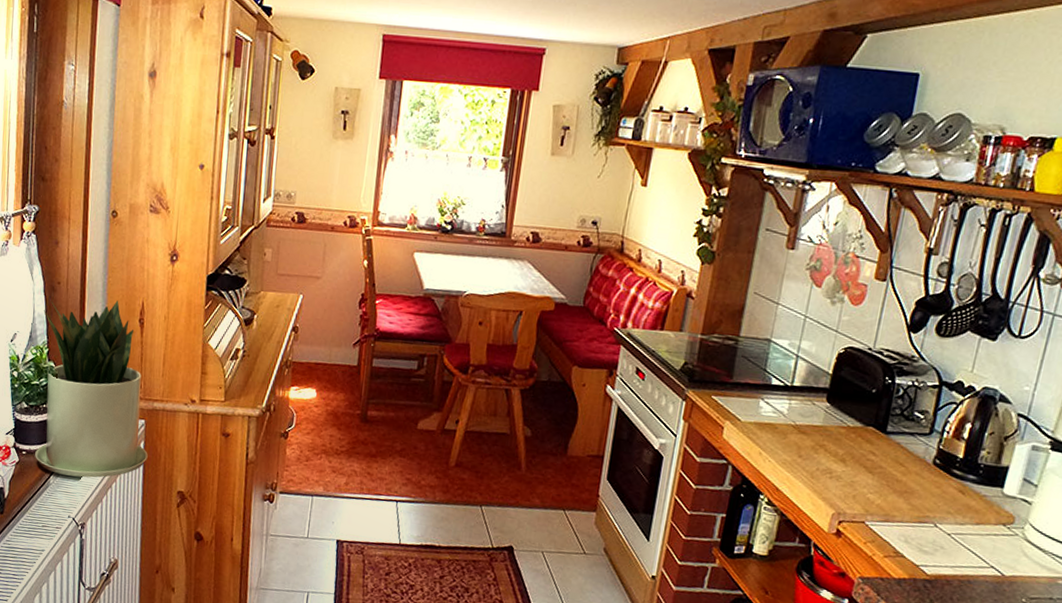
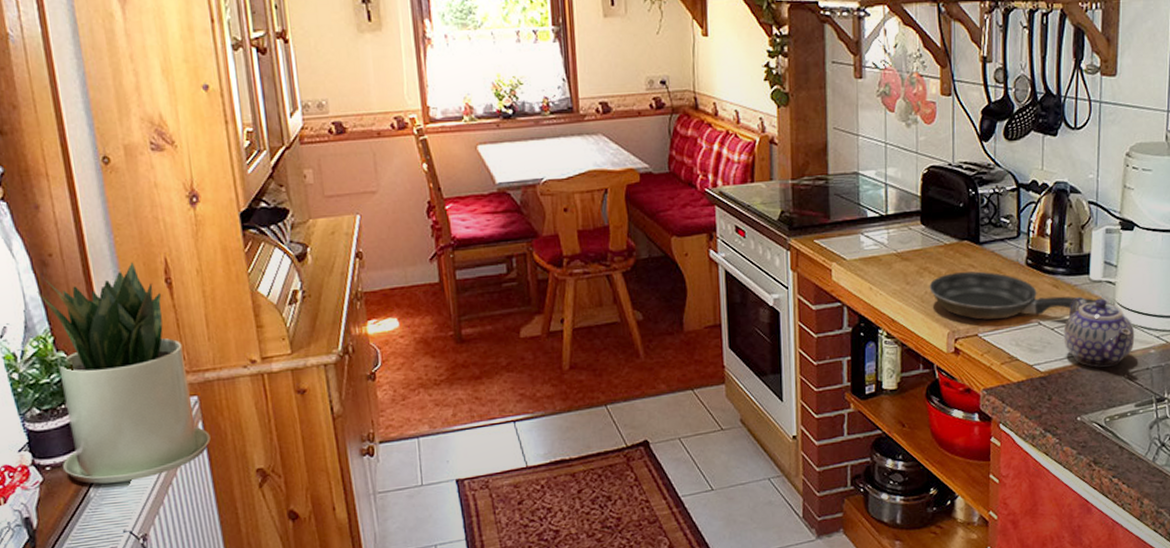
frying pan: none [821,455,1029,527] -> present [929,271,1117,320]
teapot: none [958,507,1045,587] -> present [1063,296,1135,367]

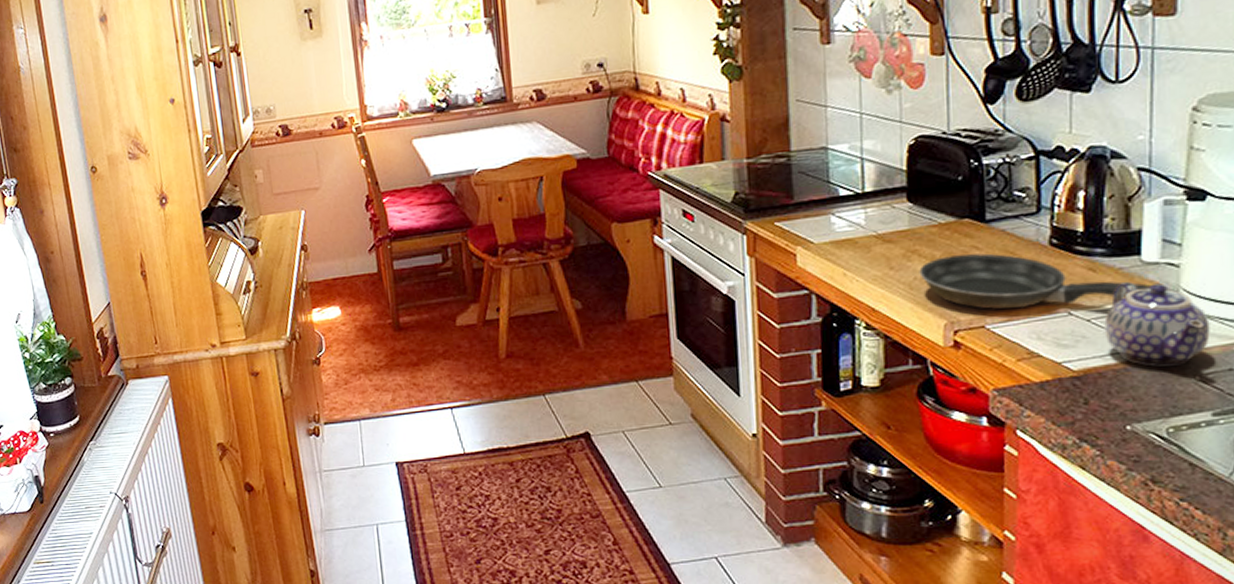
planter: present [37,262,211,484] -> none [42,258,179,450]

